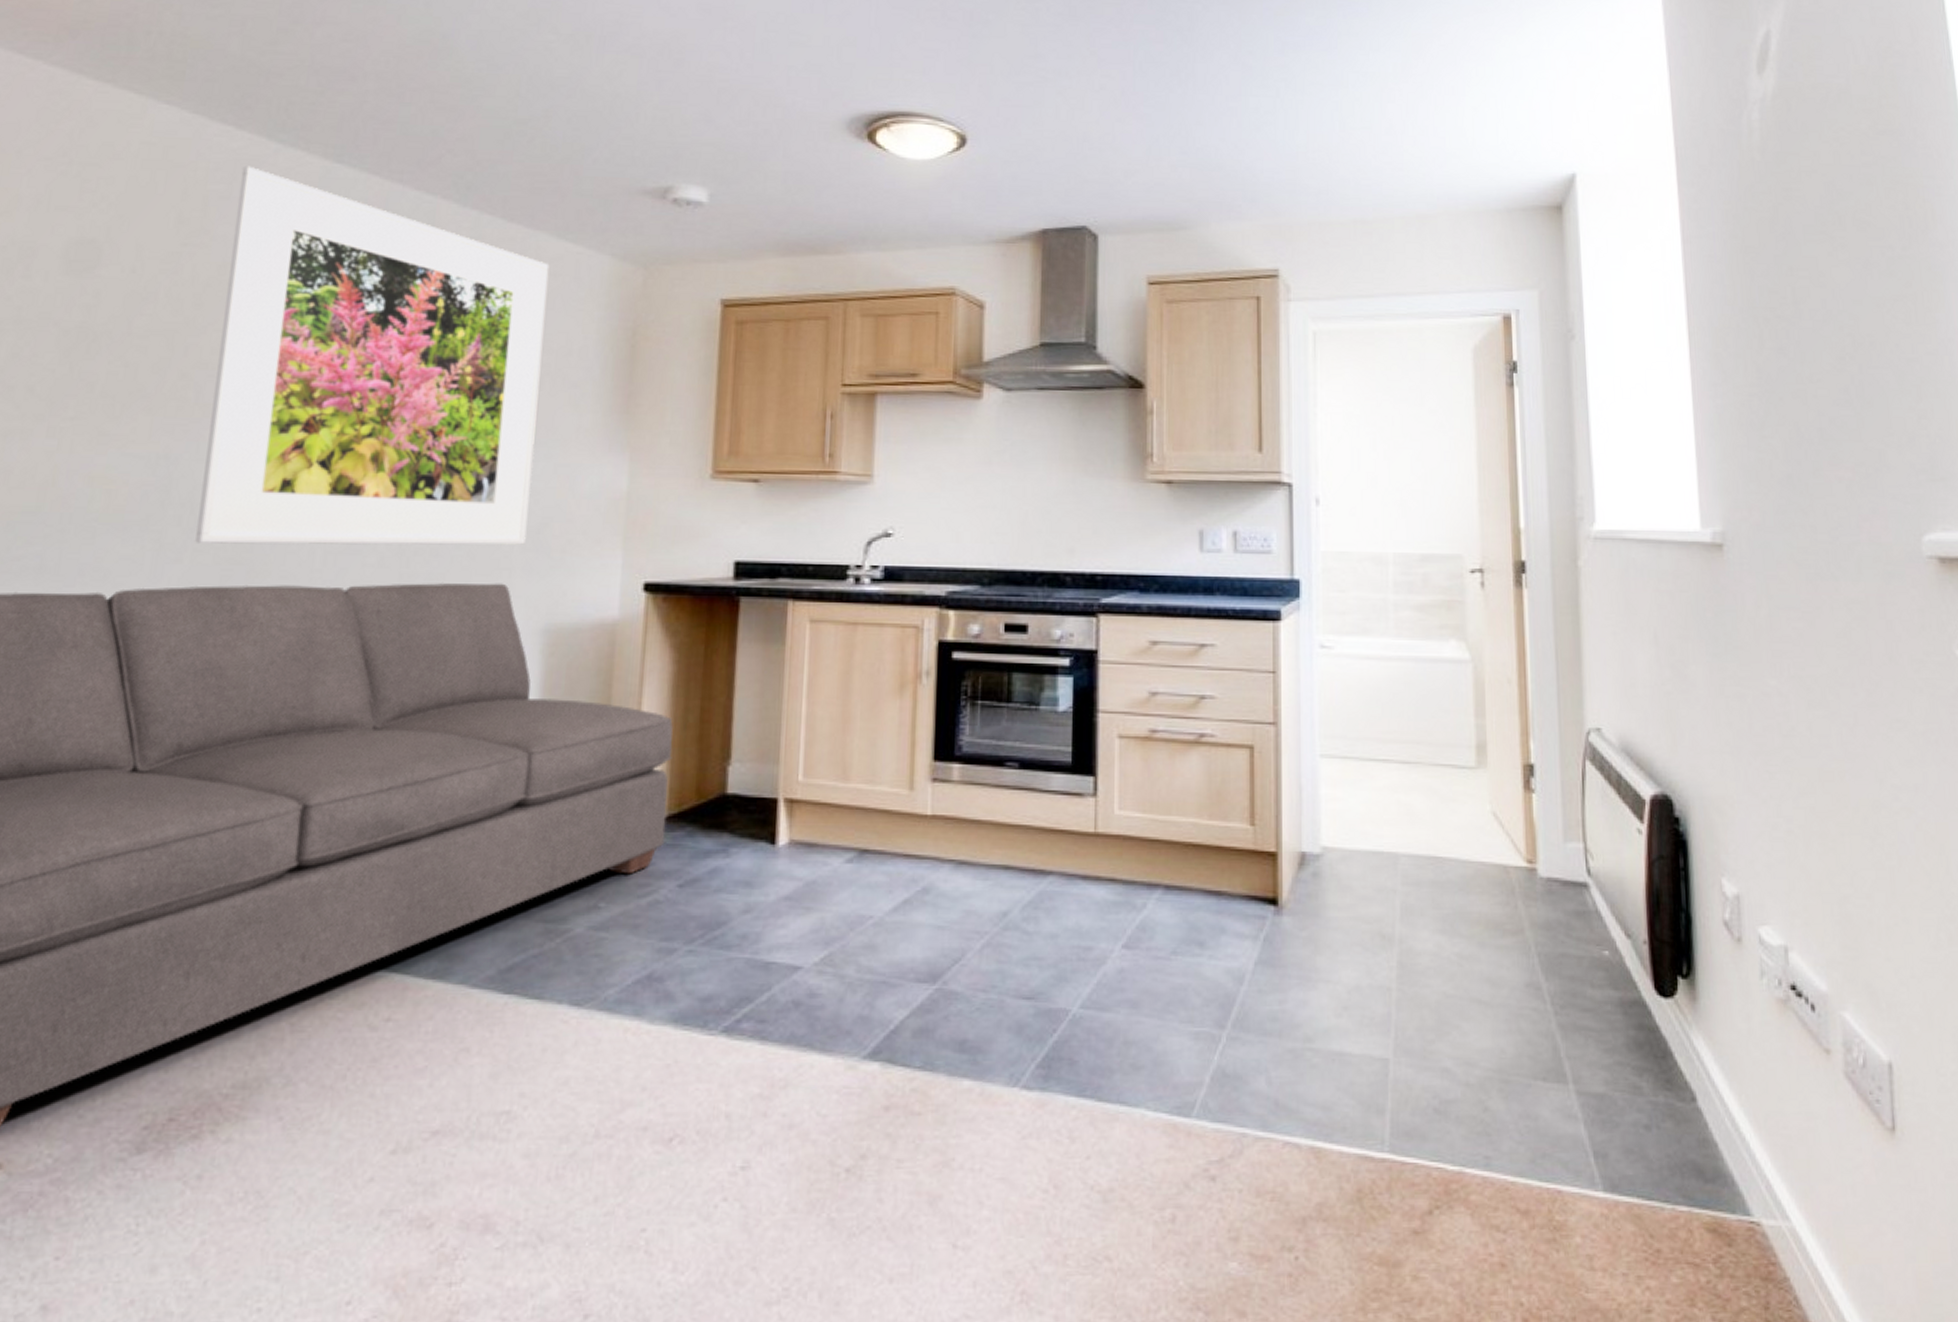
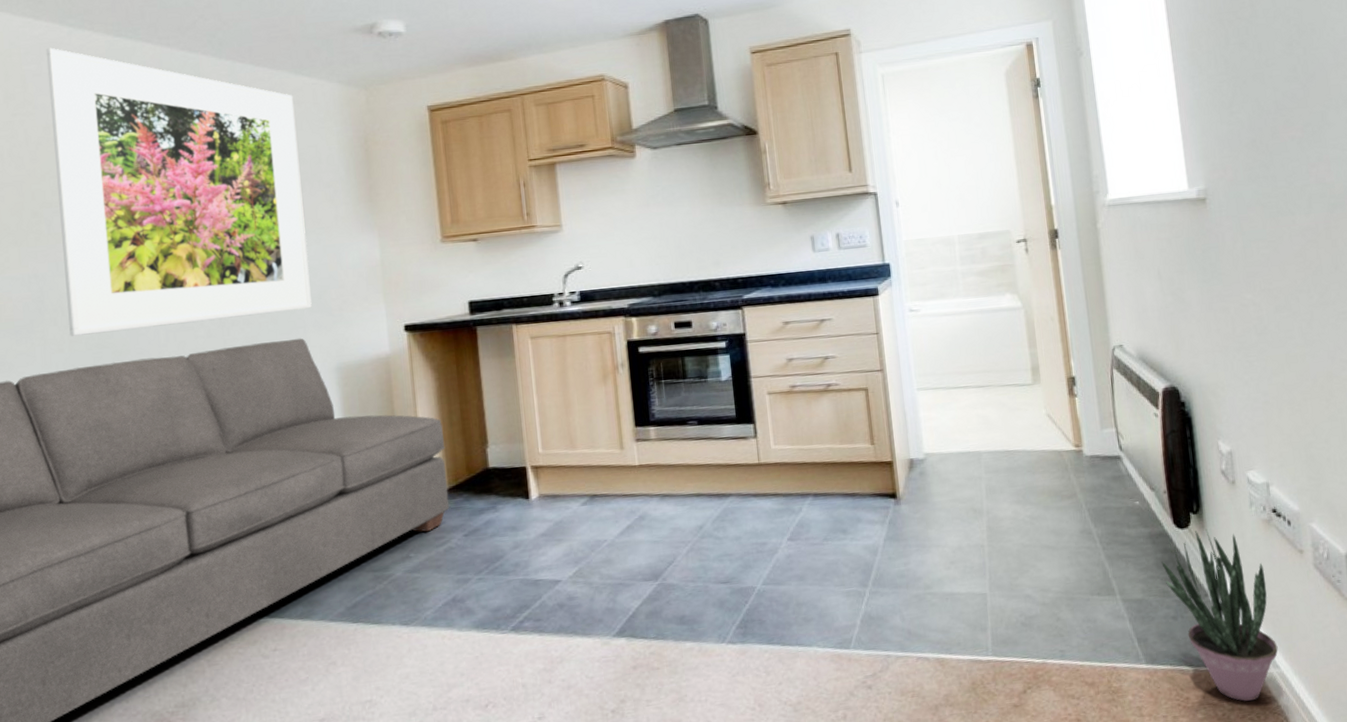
potted plant: none [1634,1001,1790,1265] -> present [1161,528,1278,701]

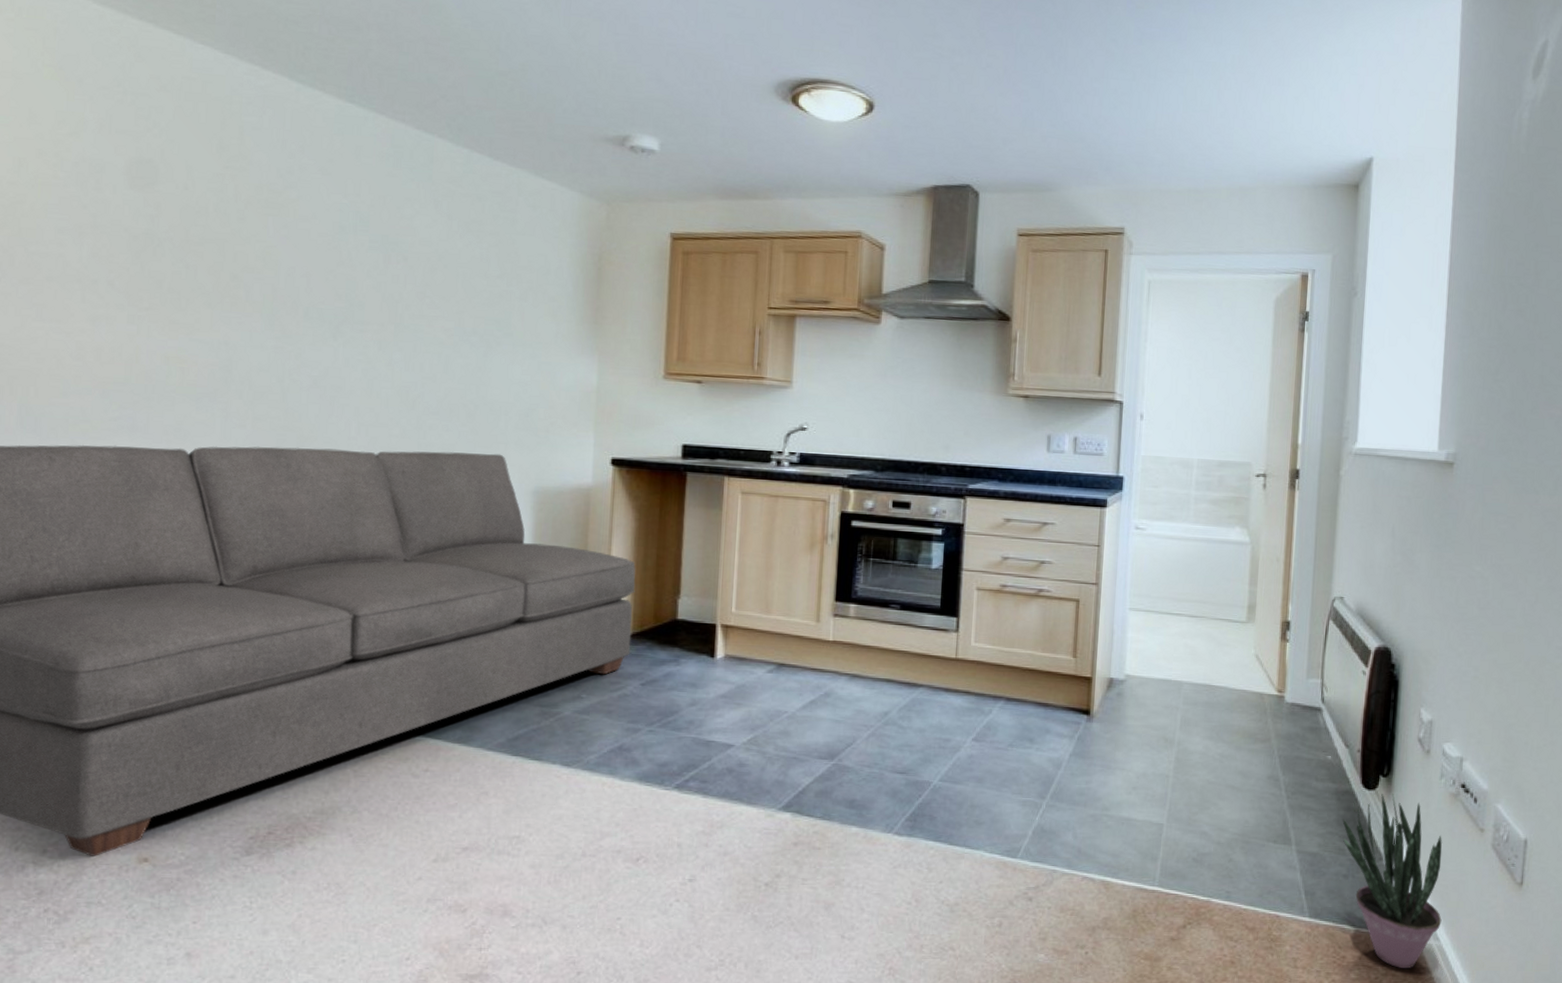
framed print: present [45,47,312,336] -> none [255,101,530,425]

